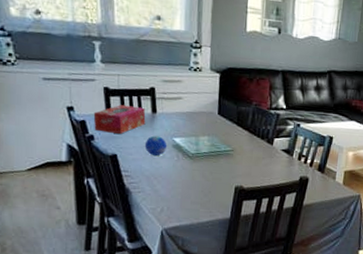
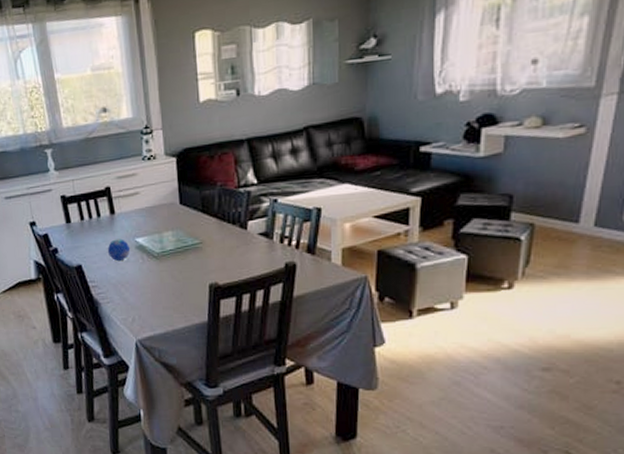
tissue box: present [93,105,146,134] -> none [54,210,105,243]

